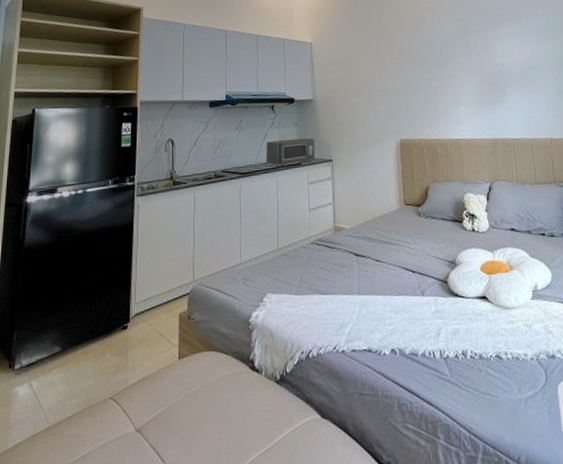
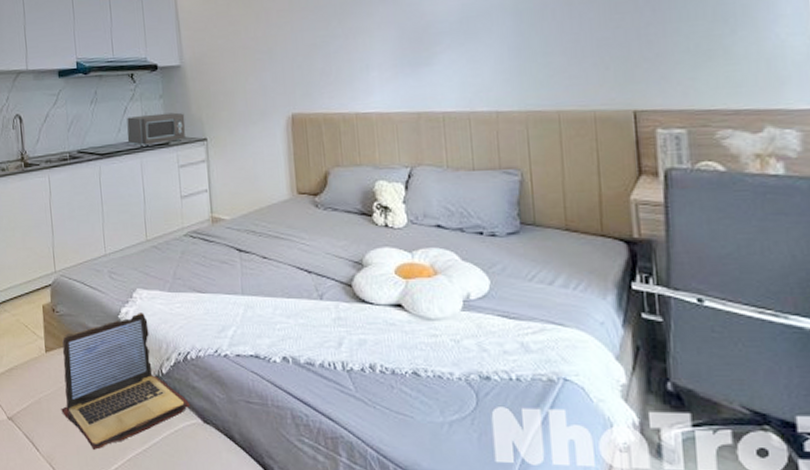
laptop: none [189,316,311,455] -> present [61,313,191,450]

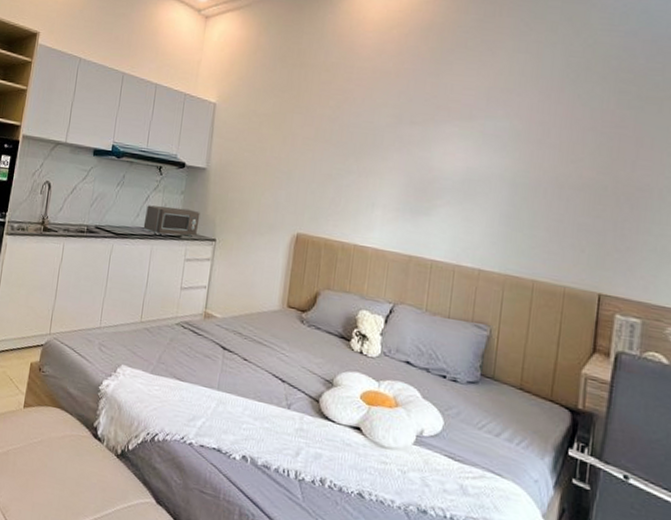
laptop: present [61,313,191,450] -> none [26,387,148,510]

